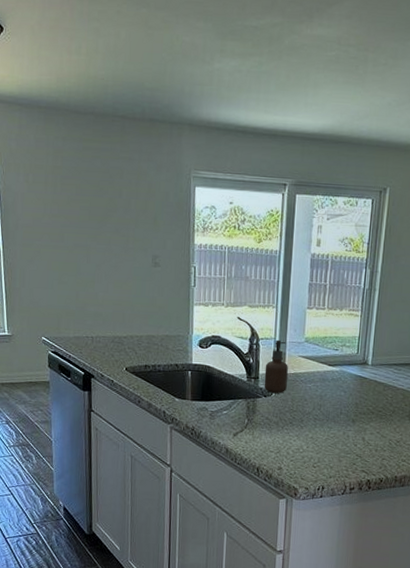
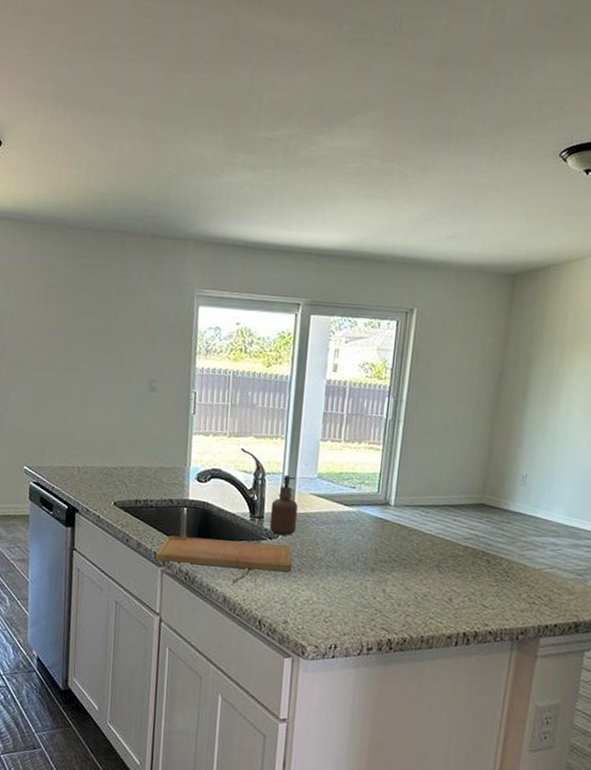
cutting board: none [164,396,285,426] -> present [155,535,292,572]

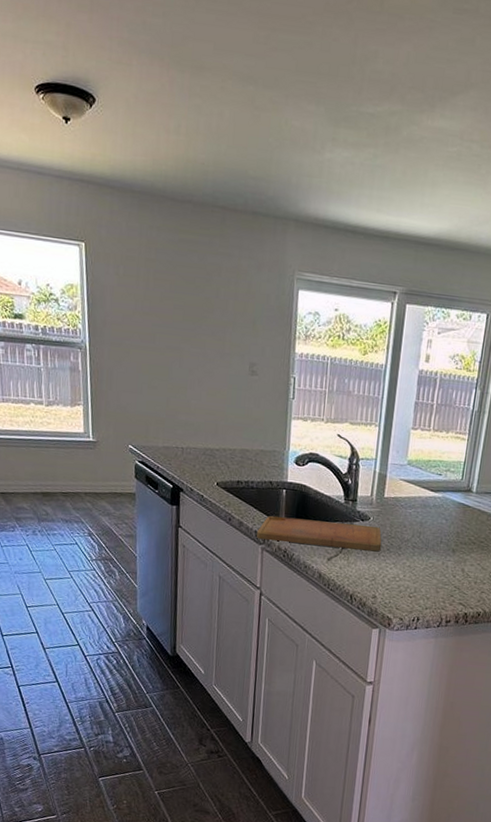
soap dispenser: present [269,474,298,536] -> none [362,460,389,518]

